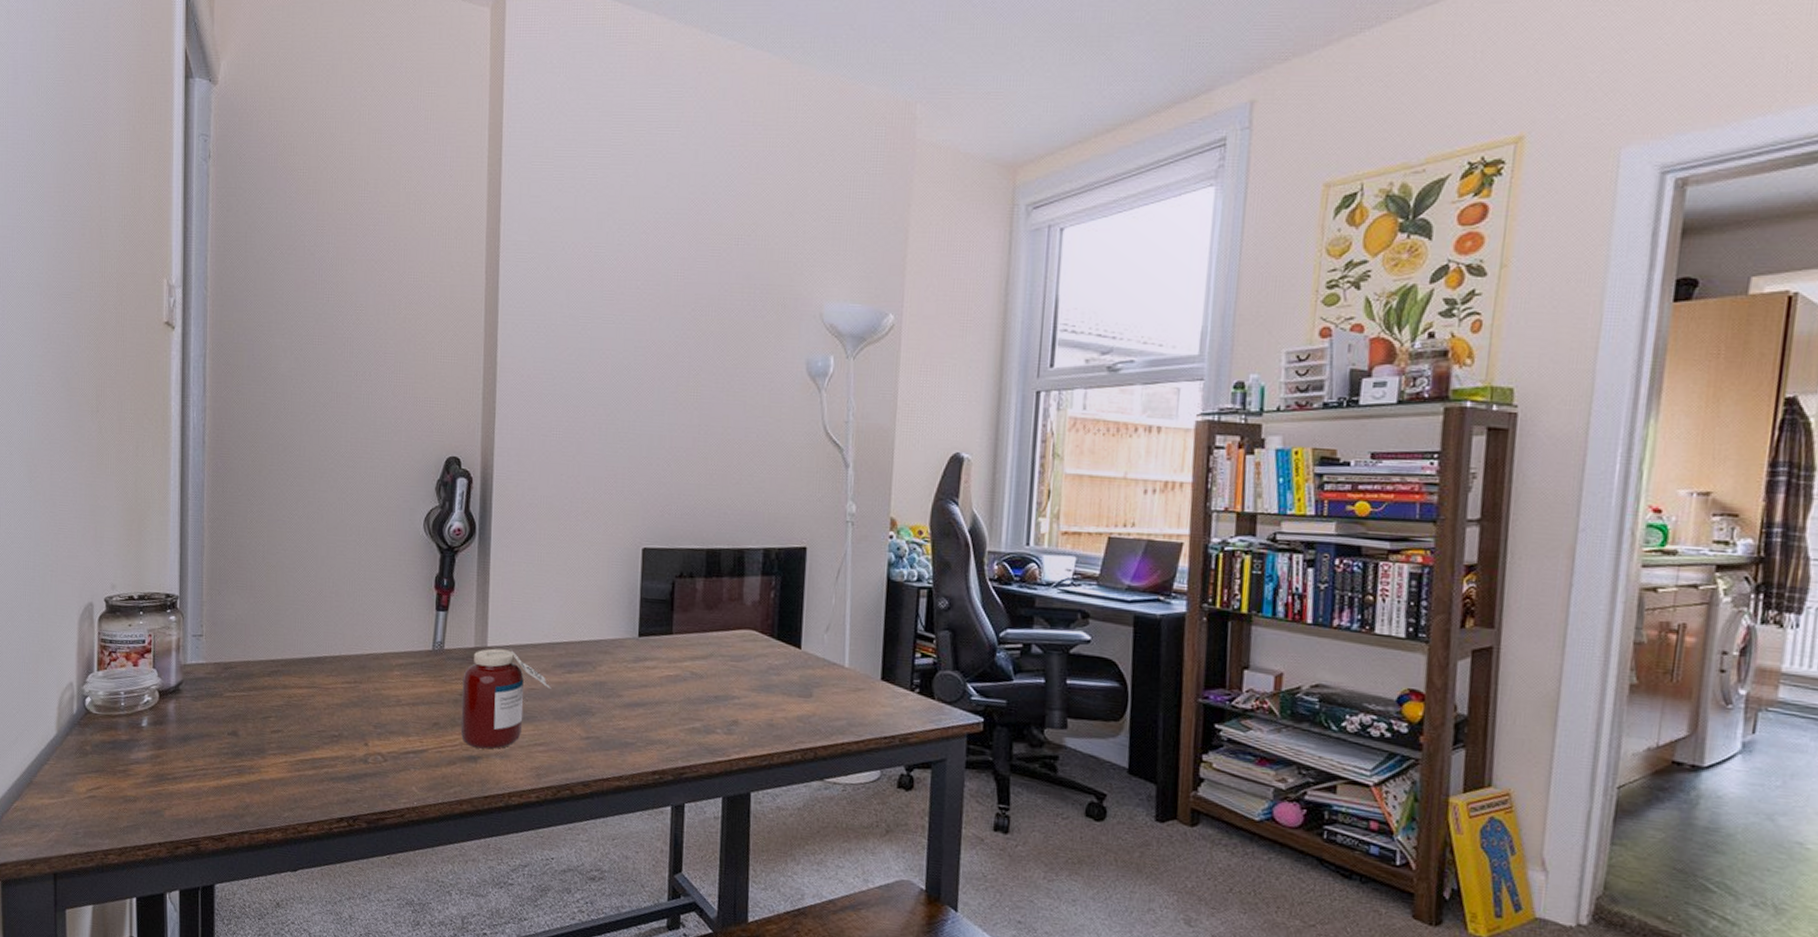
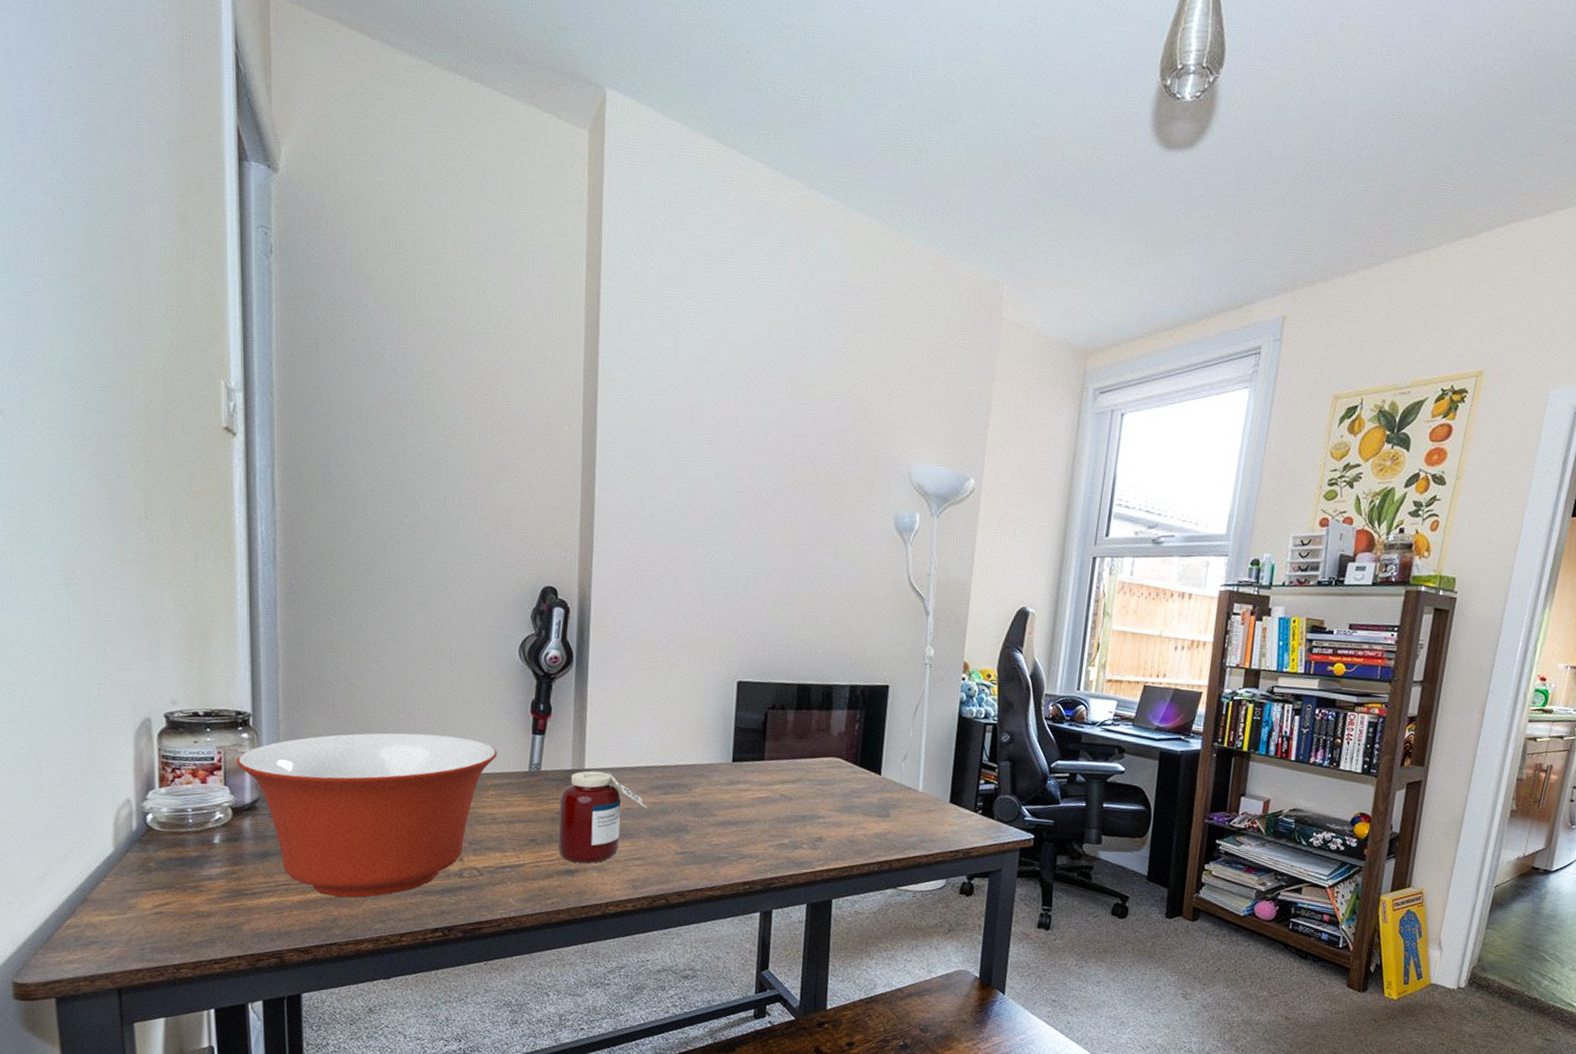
mixing bowl: none [164,612,402,784] -> present [236,732,497,898]

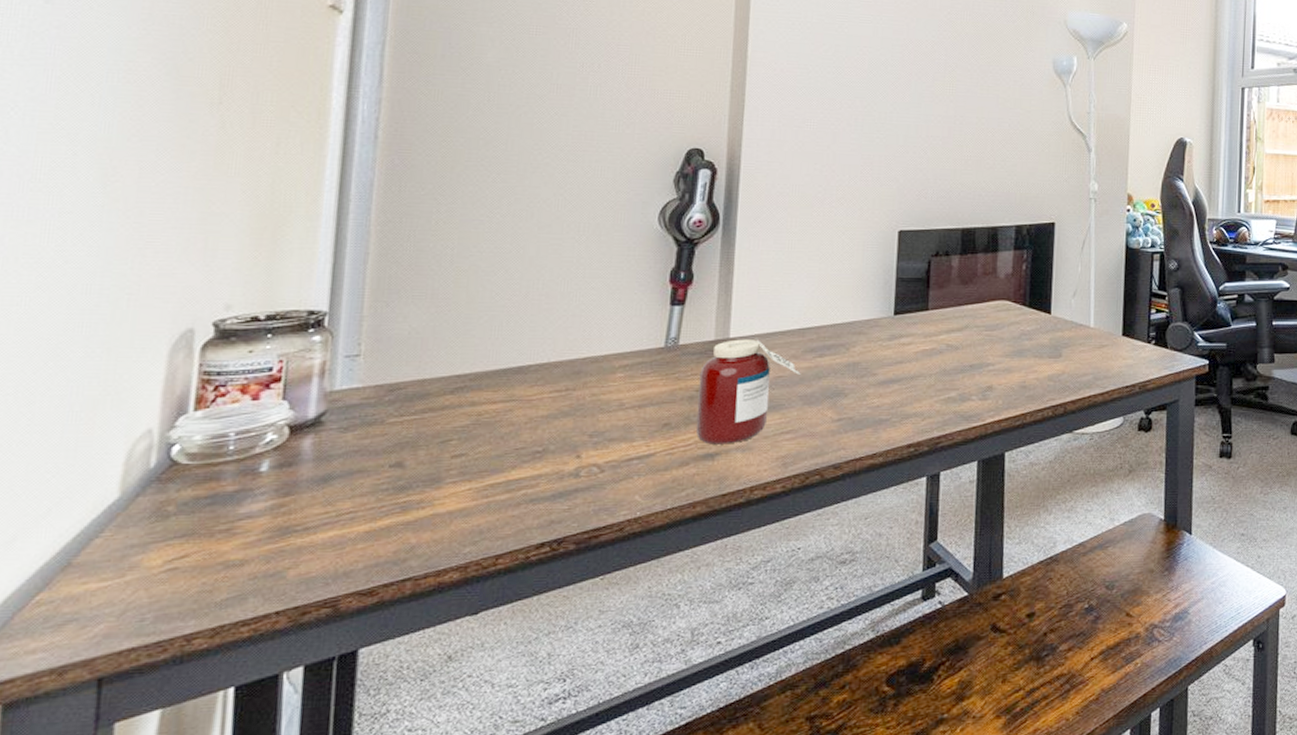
mixing bowl: present [236,732,497,898] -> none [301,316,629,520]

